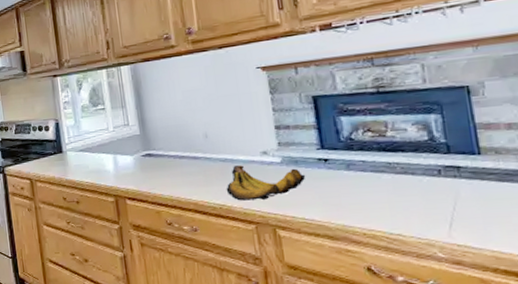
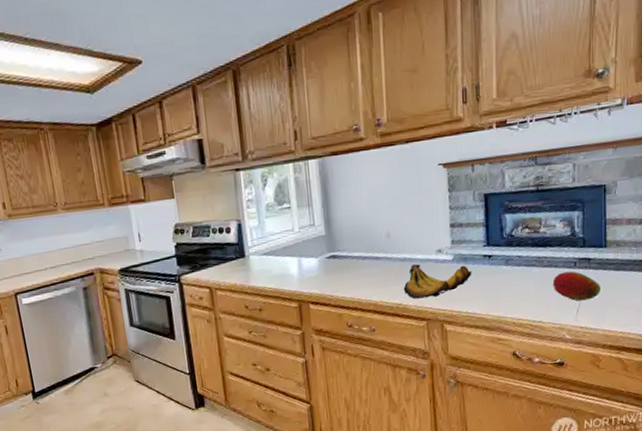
fruit: none [410,179,480,215] -> present [552,271,600,301]

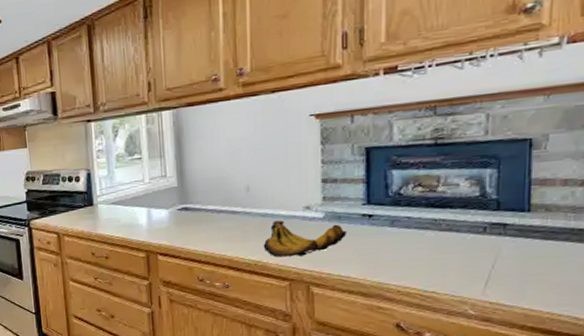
fruit: present [552,271,600,301] -> none [452,237,520,272]

